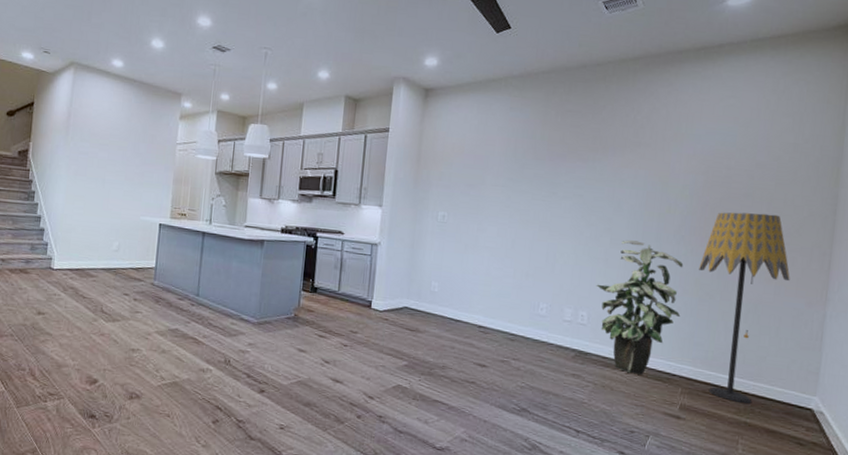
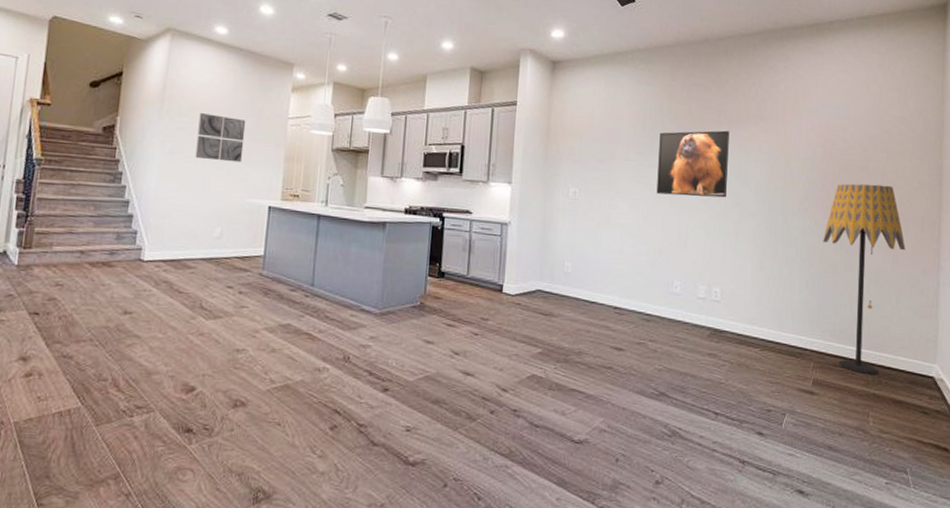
wall art: none [96,139,140,184] -> present [195,113,246,163]
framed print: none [525,157,604,224] -> present [656,130,730,198]
indoor plant: present [596,240,684,375] -> none [727,213,809,351]

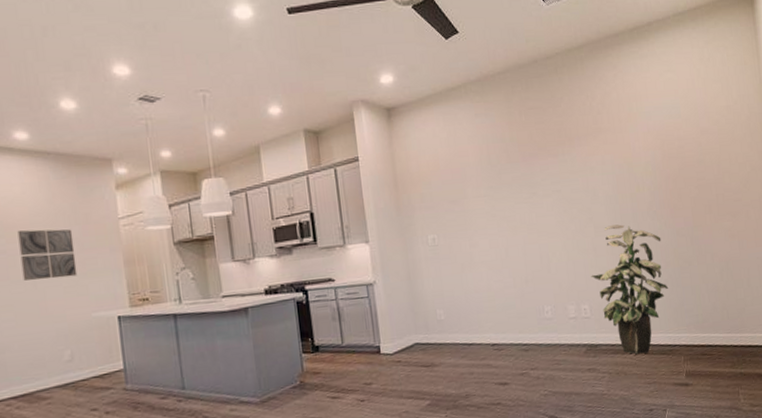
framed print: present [656,130,730,198] -> none [506,149,579,224]
indoor plant: none [727,213,809,351] -> present [591,224,669,355]
floor lamp: present [823,183,906,375] -> none [674,174,749,357]

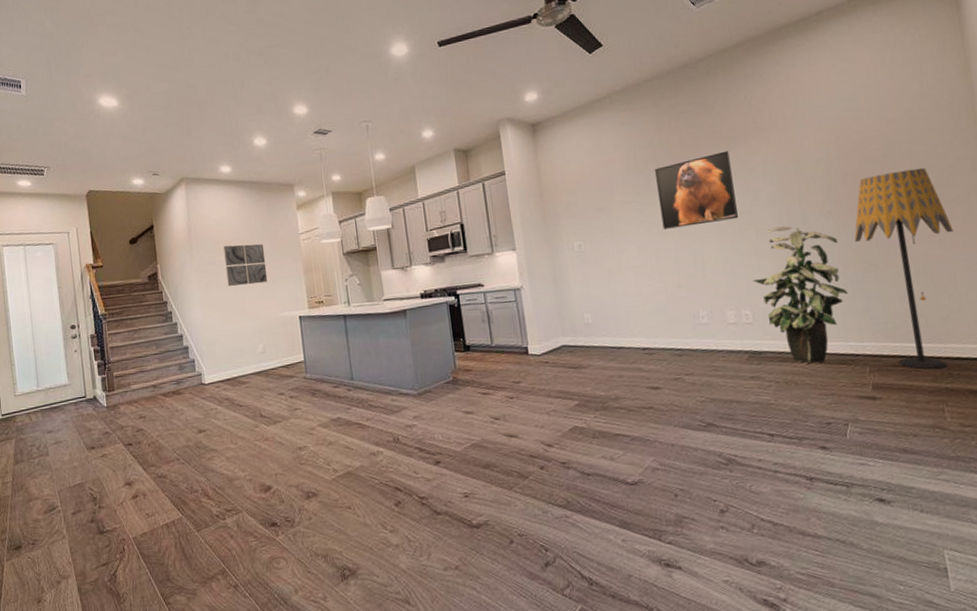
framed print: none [506,149,579,224] -> present [655,151,738,229]
floor lamp: none [674,174,749,357] -> present [854,167,953,370]

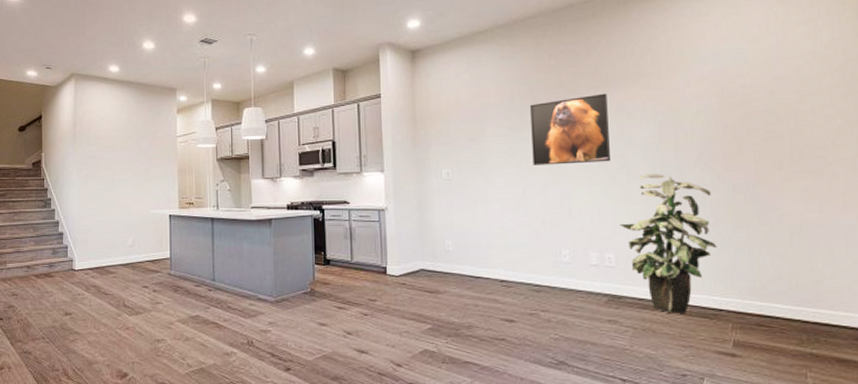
wall art: present [223,244,268,286] -> none [105,141,143,180]
floor lamp: present [854,167,953,370] -> none [729,128,835,332]

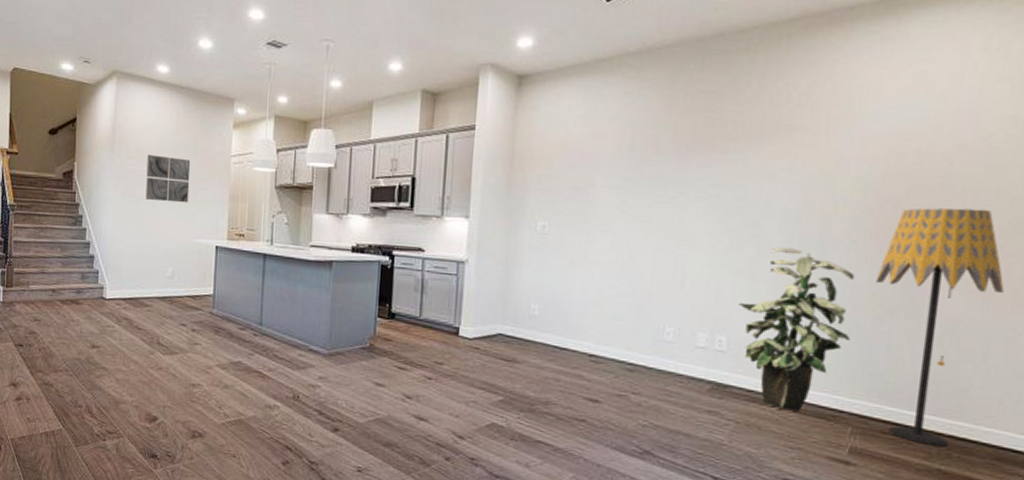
wall art: none [105,141,143,180] -> present [145,155,191,203]
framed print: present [530,93,610,165] -> none [646,146,748,230]
floor lamp: none [729,128,835,332] -> present [876,208,1004,447]

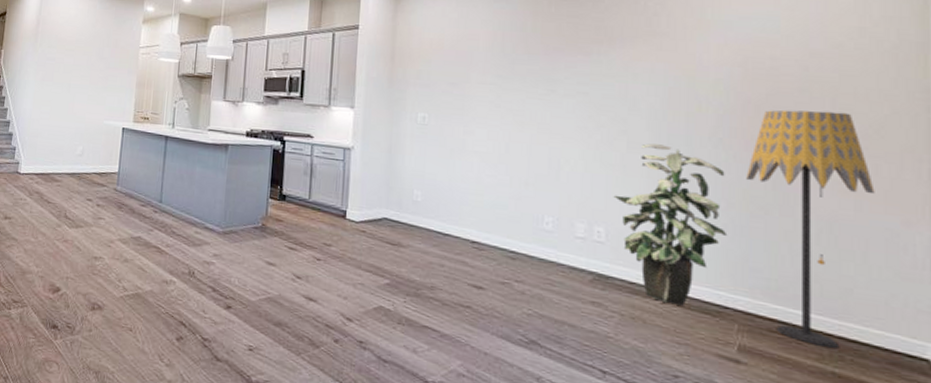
wall art: present [145,155,191,203] -> none [62,45,104,88]

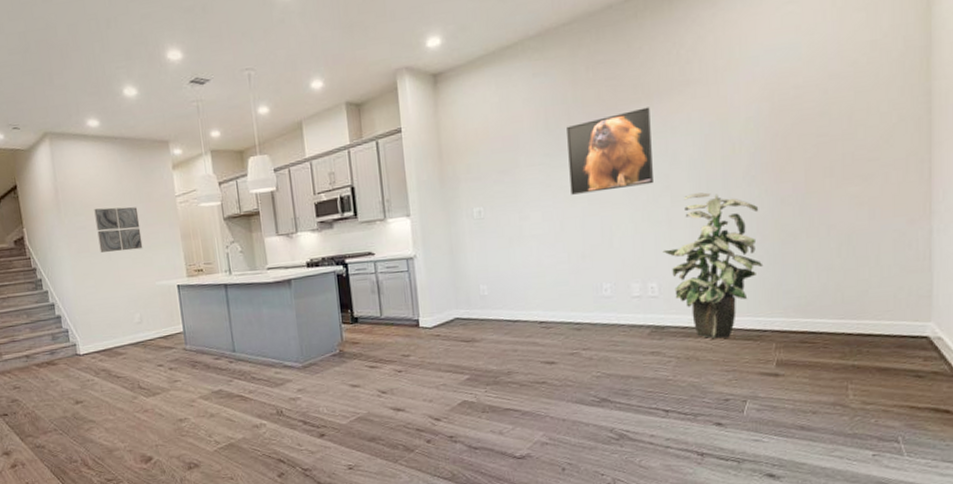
wall art: none [62,45,104,88] -> present [94,207,143,253]
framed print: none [520,49,611,125] -> present [567,107,653,195]
floor lamp: present [746,109,875,348] -> none [777,128,885,346]

